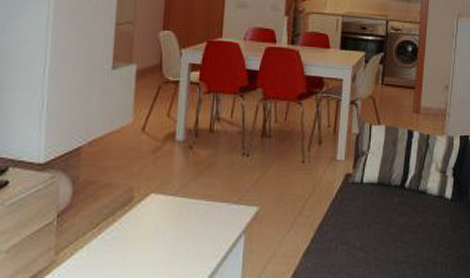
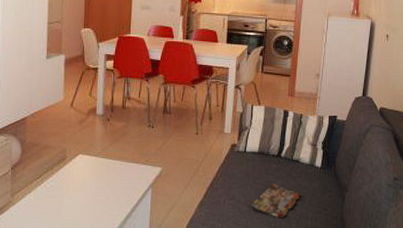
magazine: none [368,221,428,266] -> present [250,183,301,219]

